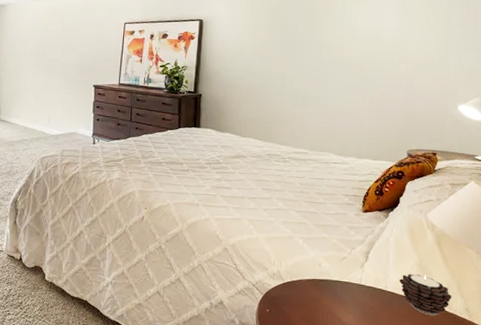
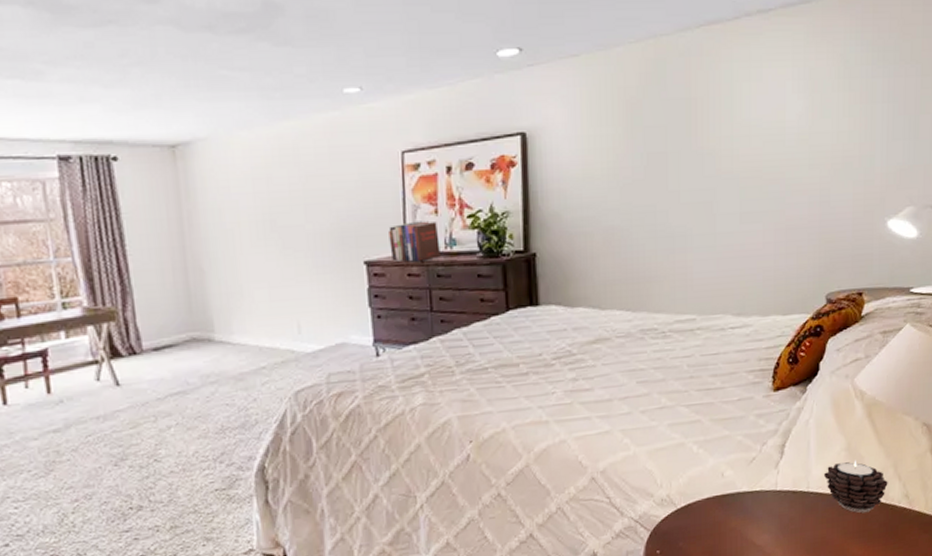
books: none [110,65,141,90] -> present [388,220,440,262]

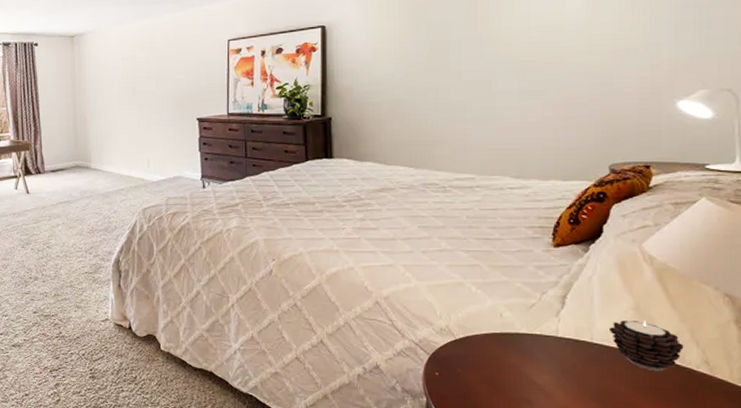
books: present [388,220,440,262] -> none [216,90,254,120]

